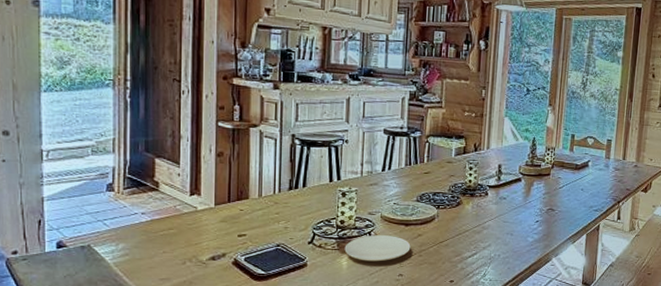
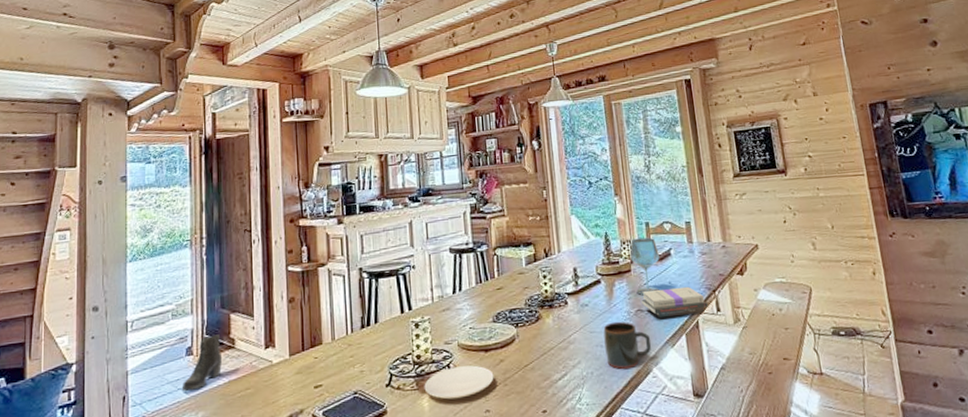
boot: none [101,175,146,223] -> present [181,334,223,391]
mug: none [514,216,555,255] -> present [603,321,652,369]
wine glass: none [551,147,578,197] -> present [629,237,660,295]
books: none [554,194,611,219] -> present [641,286,708,319]

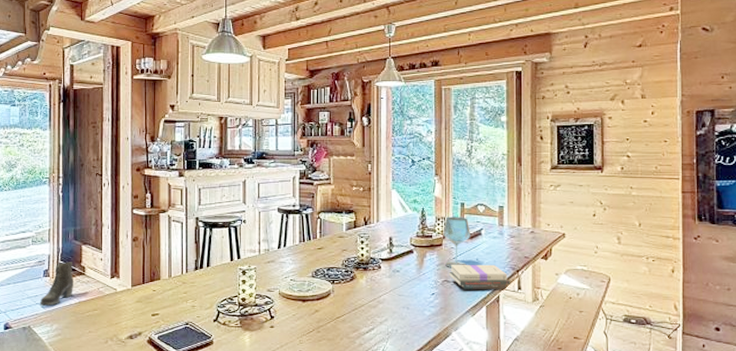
plate: present [424,365,494,400] -> none [247,312,309,339]
mug: present [603,321,652,369] -> none [411,288,454,330]

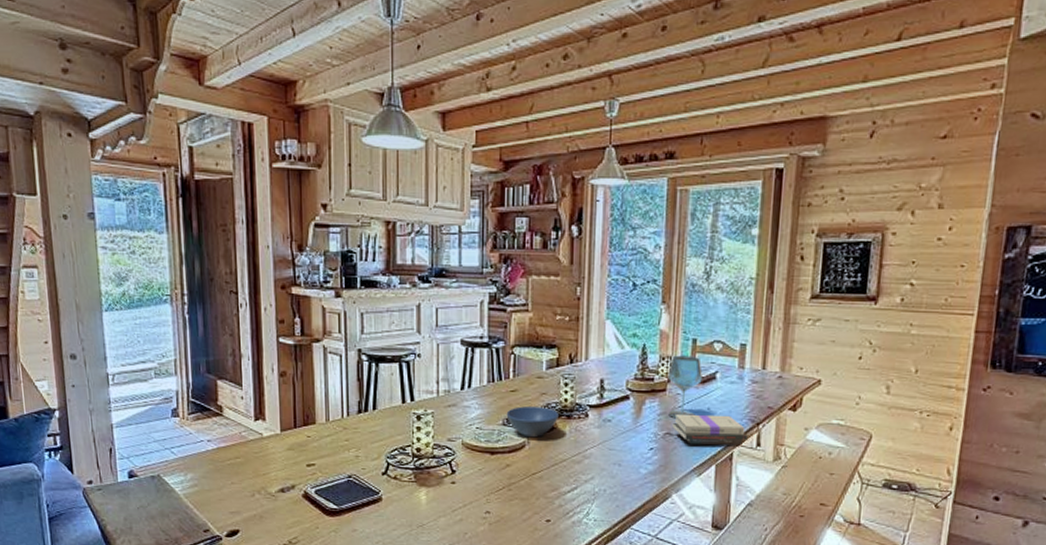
boot: present [39,262,74,306] -> none [169,399,210,451]
bowl: none [315,261,358,287] -> present [506,406,560,438]

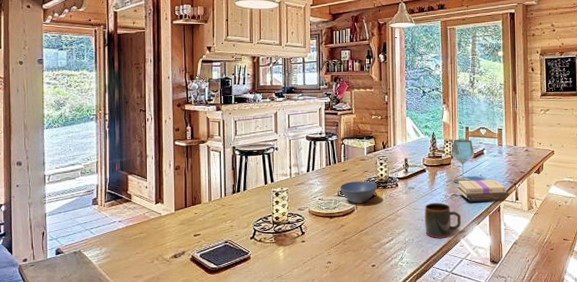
mug: none [623,442,676,491] -> present [424,202,462,238]

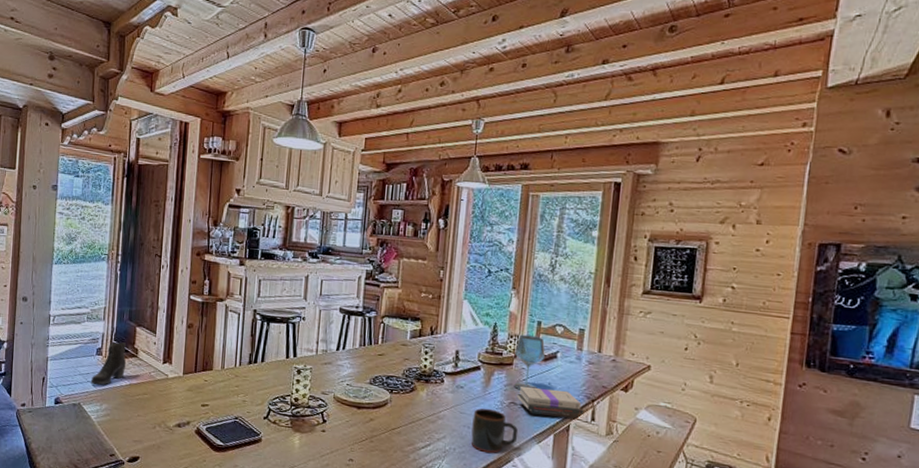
boot: none [89,190,122,231] -> present [90,342,126,385]
bowl: present [340,181,378,204] -> none [373,369,419,397]

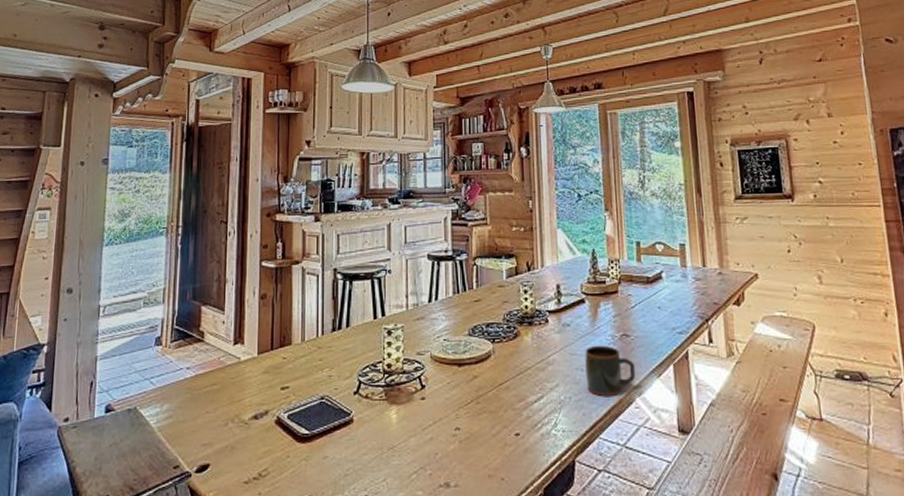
boot: present [90,342,126,385] -> none [148,326,191,381]
wine glass: present [514,334,545,390] -> none [617,258,650,318]
books: present [517,387,584,419] -> none [627,313,700,345]

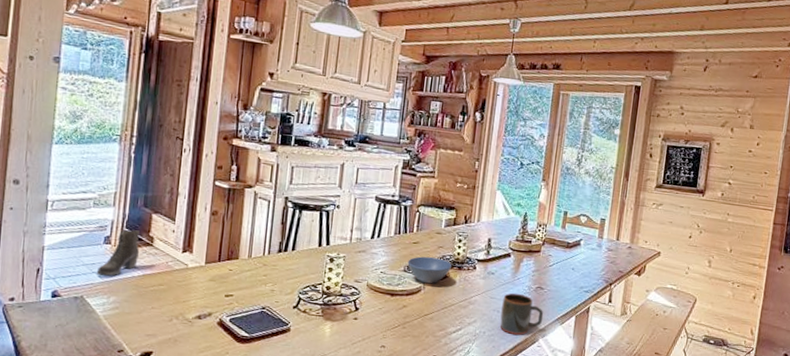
boot: none [148,326,191,381] -> present [96,230,140,276]
bowl: none [471,315,522,347] -> present [407,256,452,284]

